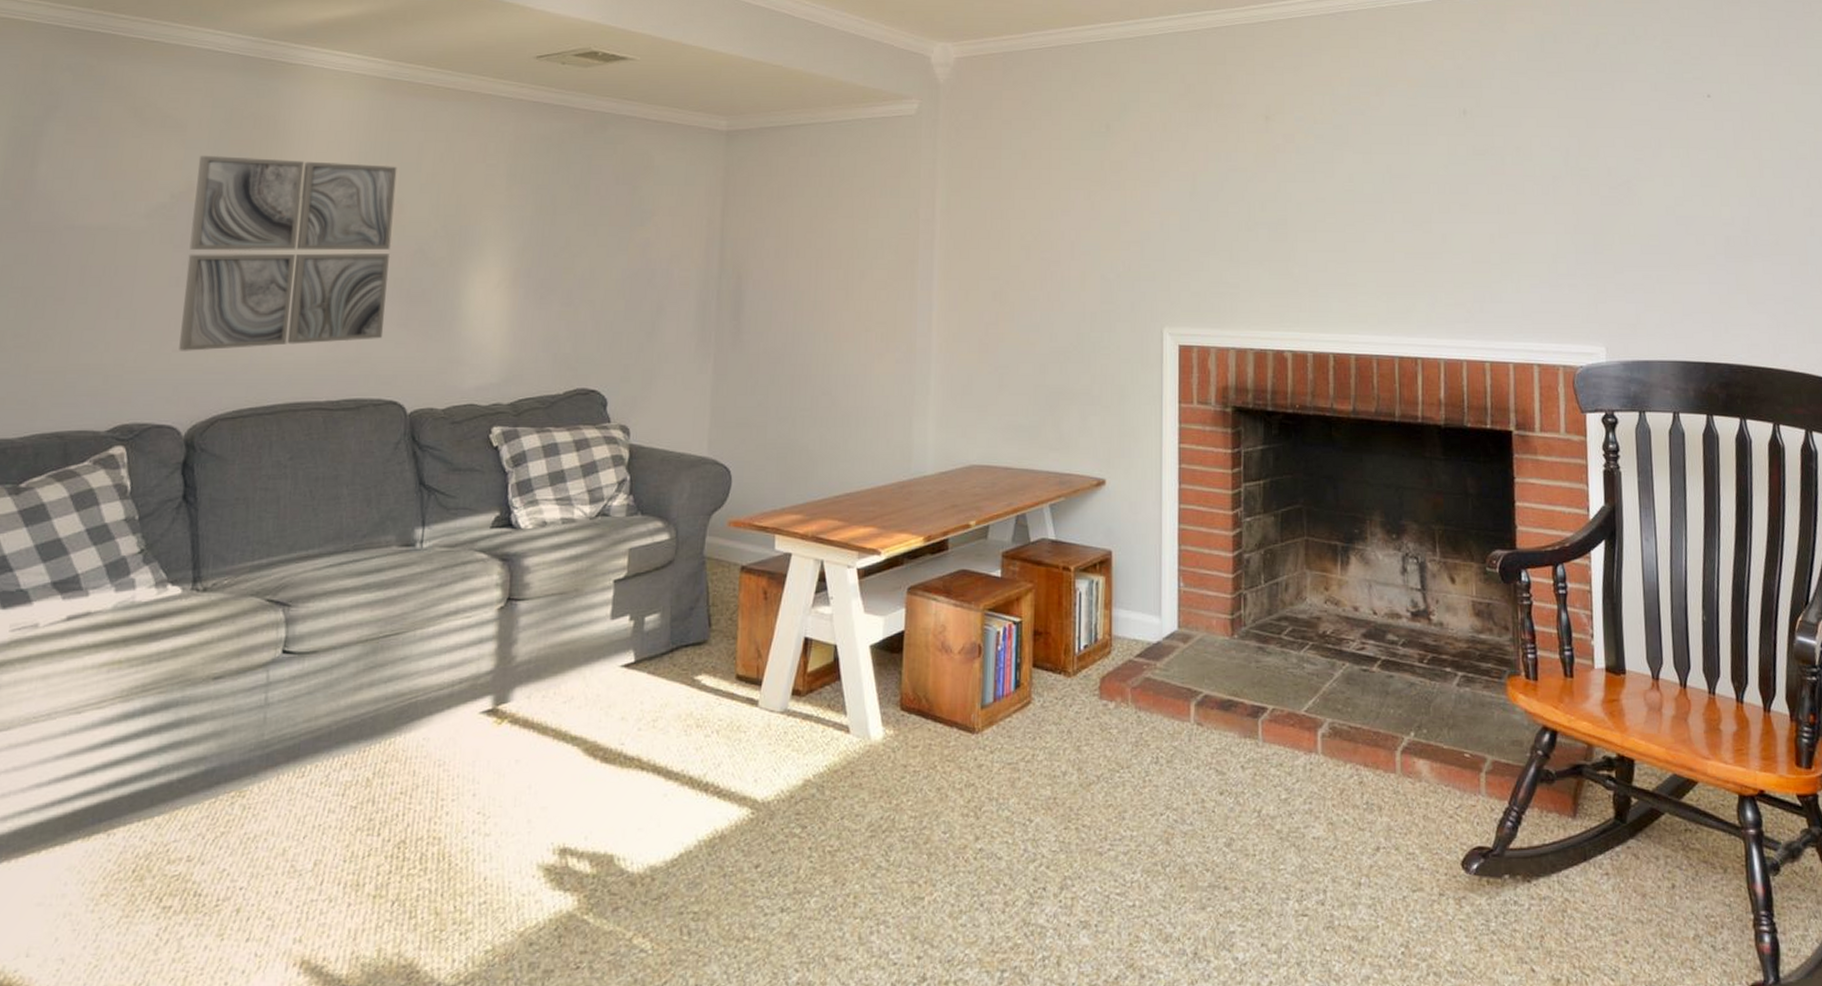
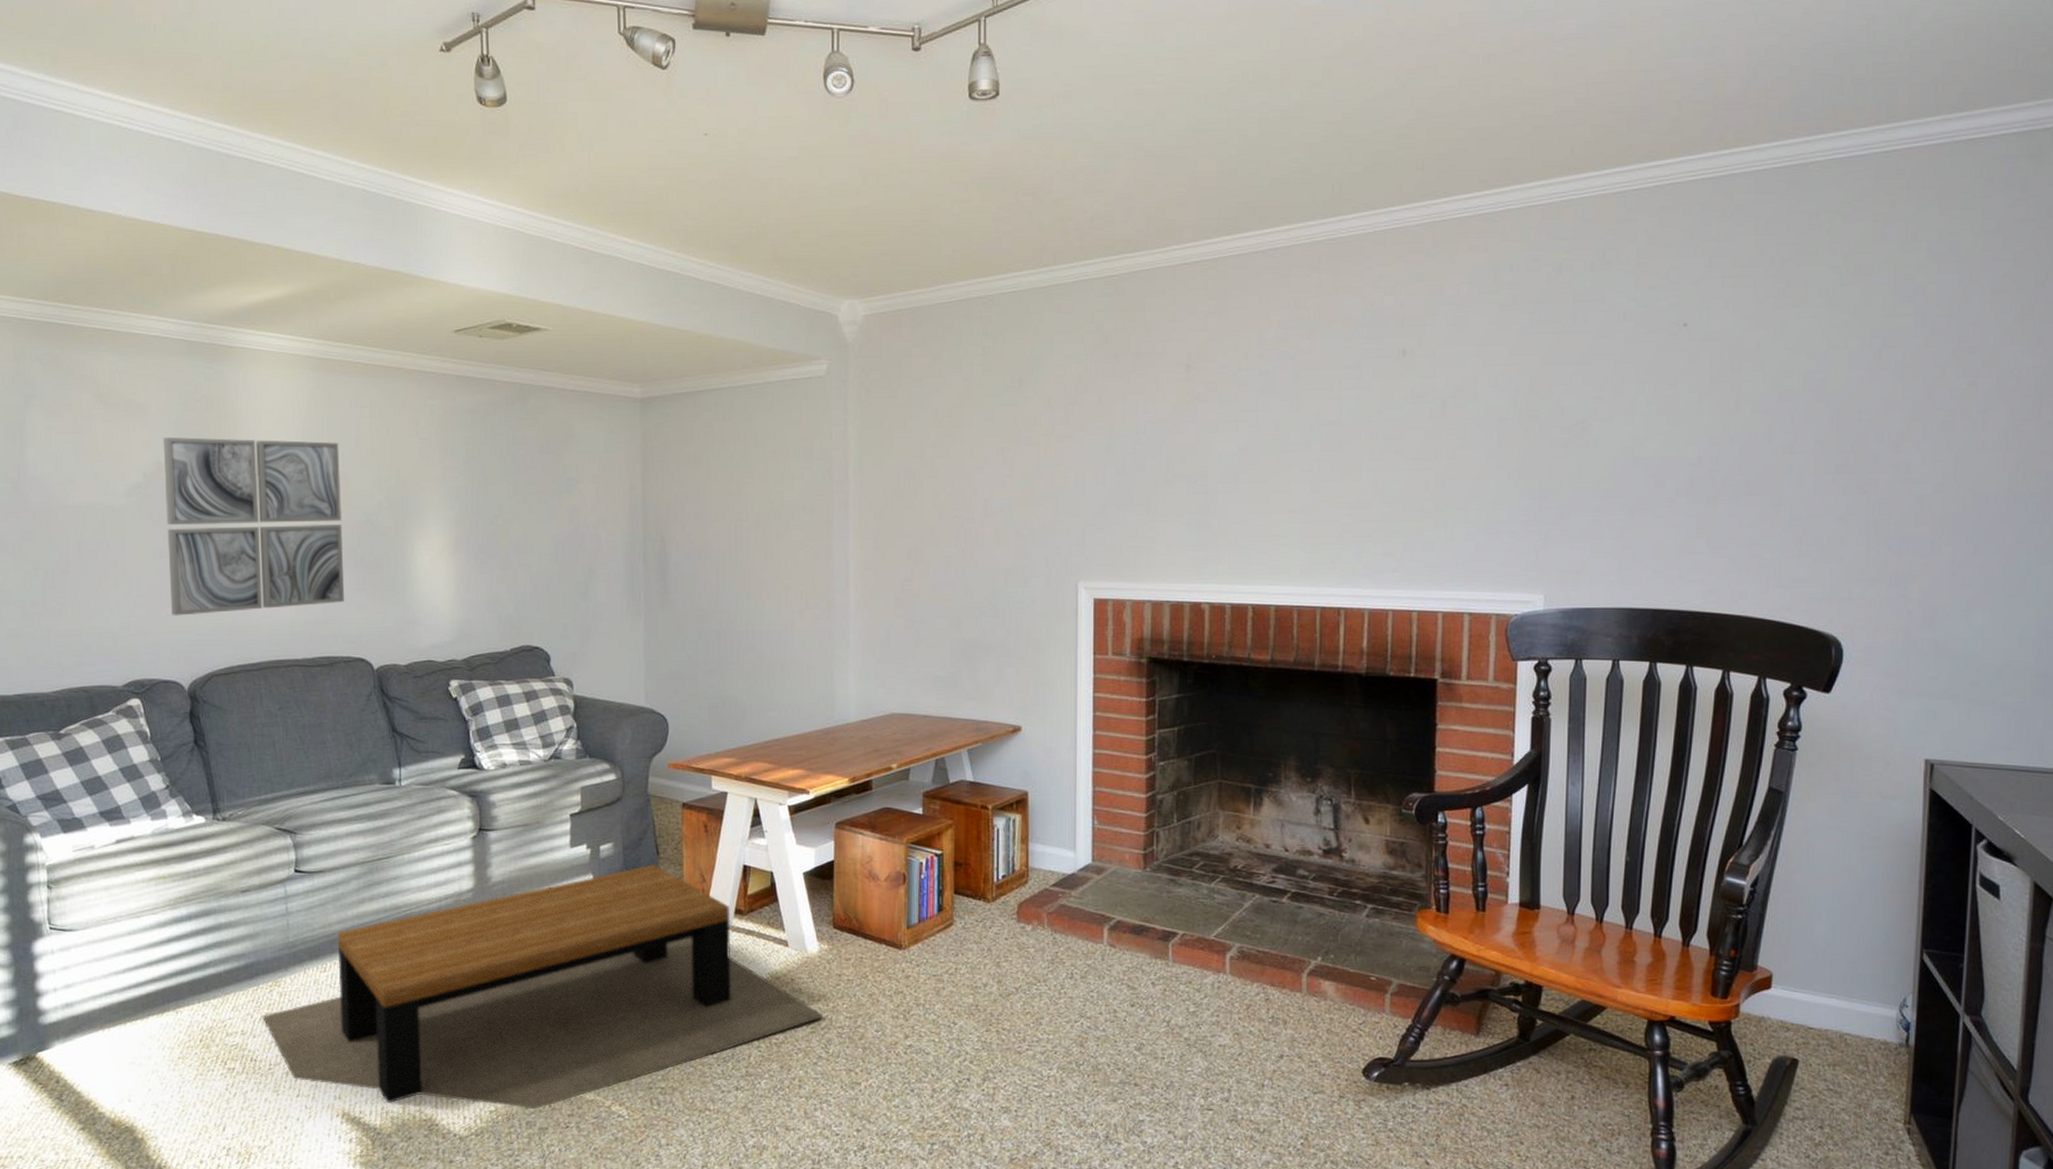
coffee table: none [216,638,885,947] -> present [262,864,823,1110]

